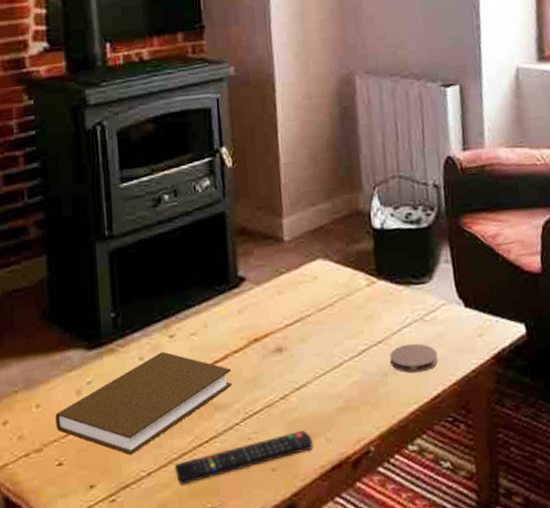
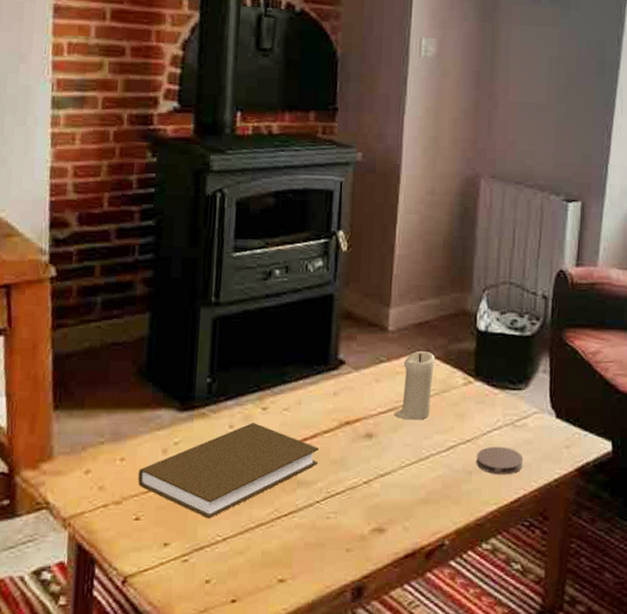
remote control: present [174,430,313,485] -> none [250,516,390,554]
candle: none [301,257,337,329] -> present [394,351,435,420]

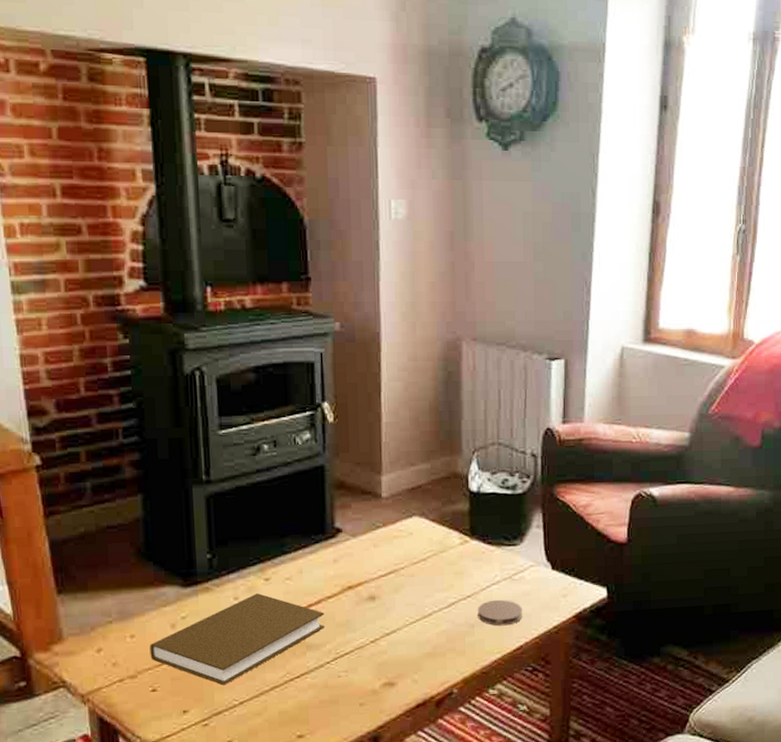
candle: present [394,351,435,420] -> none [394,515,430,581]

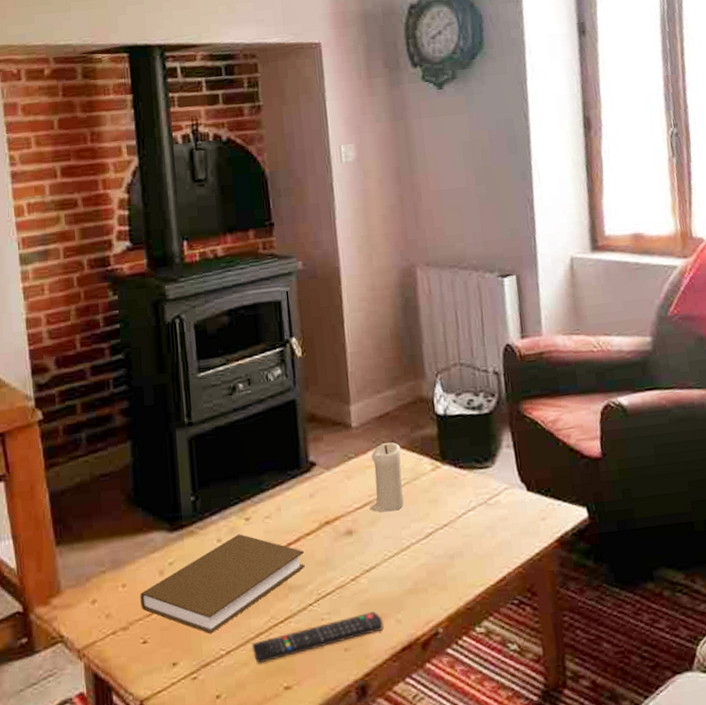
remote control: none [266,671,400,714] -> present [251,611,384,664]
candle: none [394,515,430,581] -> present [370,442,404,513]
coaster: present [478,599,523,626] -> none [455,526,502,556]

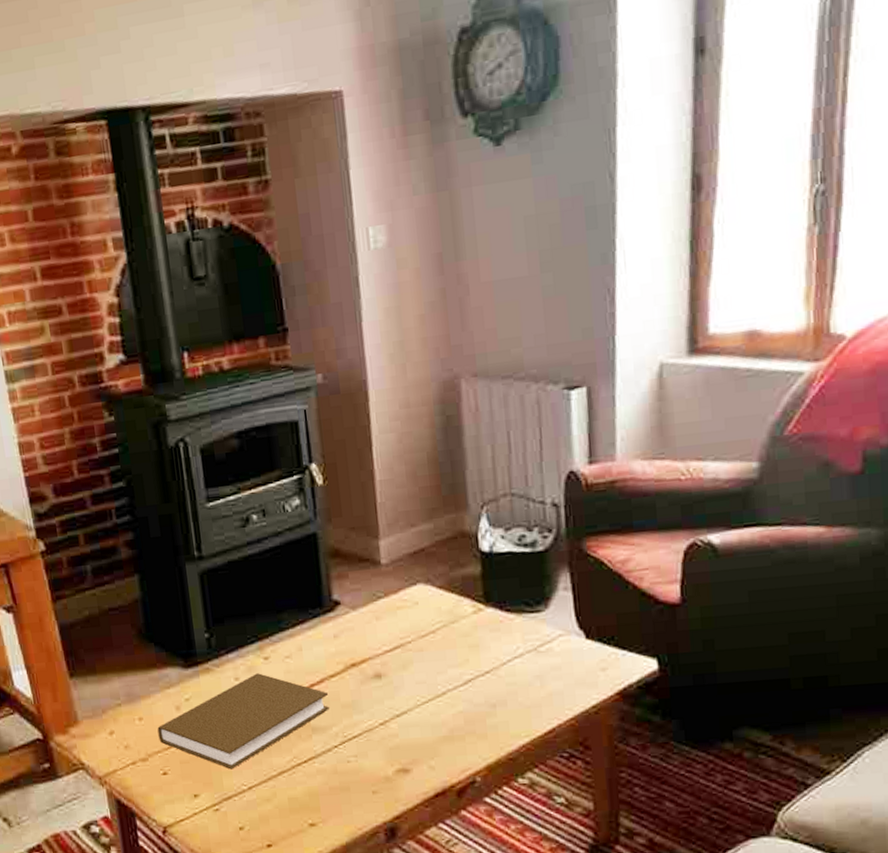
remote control: present [251,611,384,664] -> none [274,757,415,801]
candle: present [370,442,404,513] -> none [401,582,440,657]

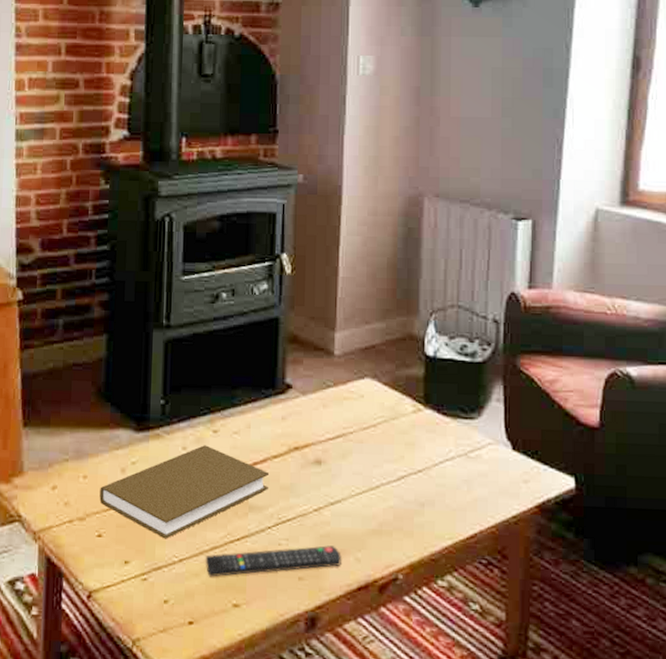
remote control: none [274,757,415,801] -> present [205,545,342,577]

